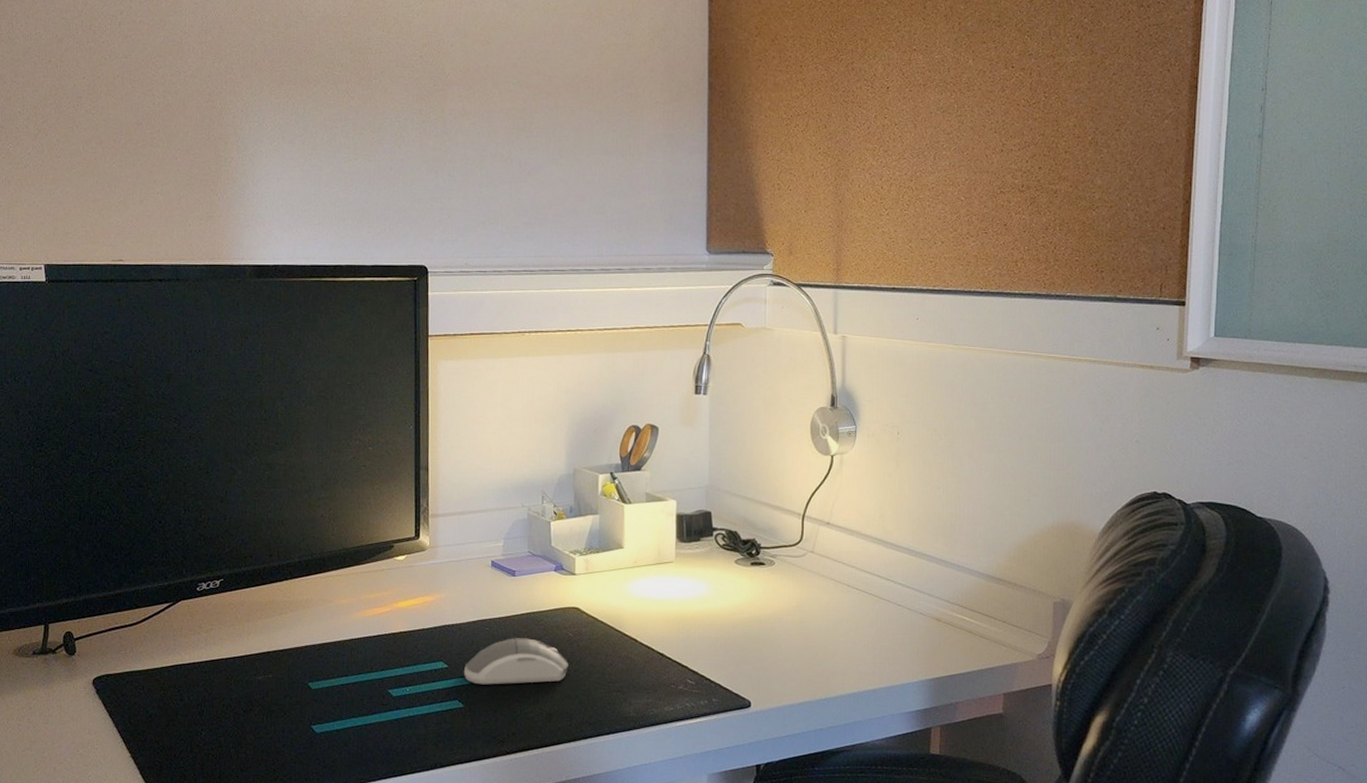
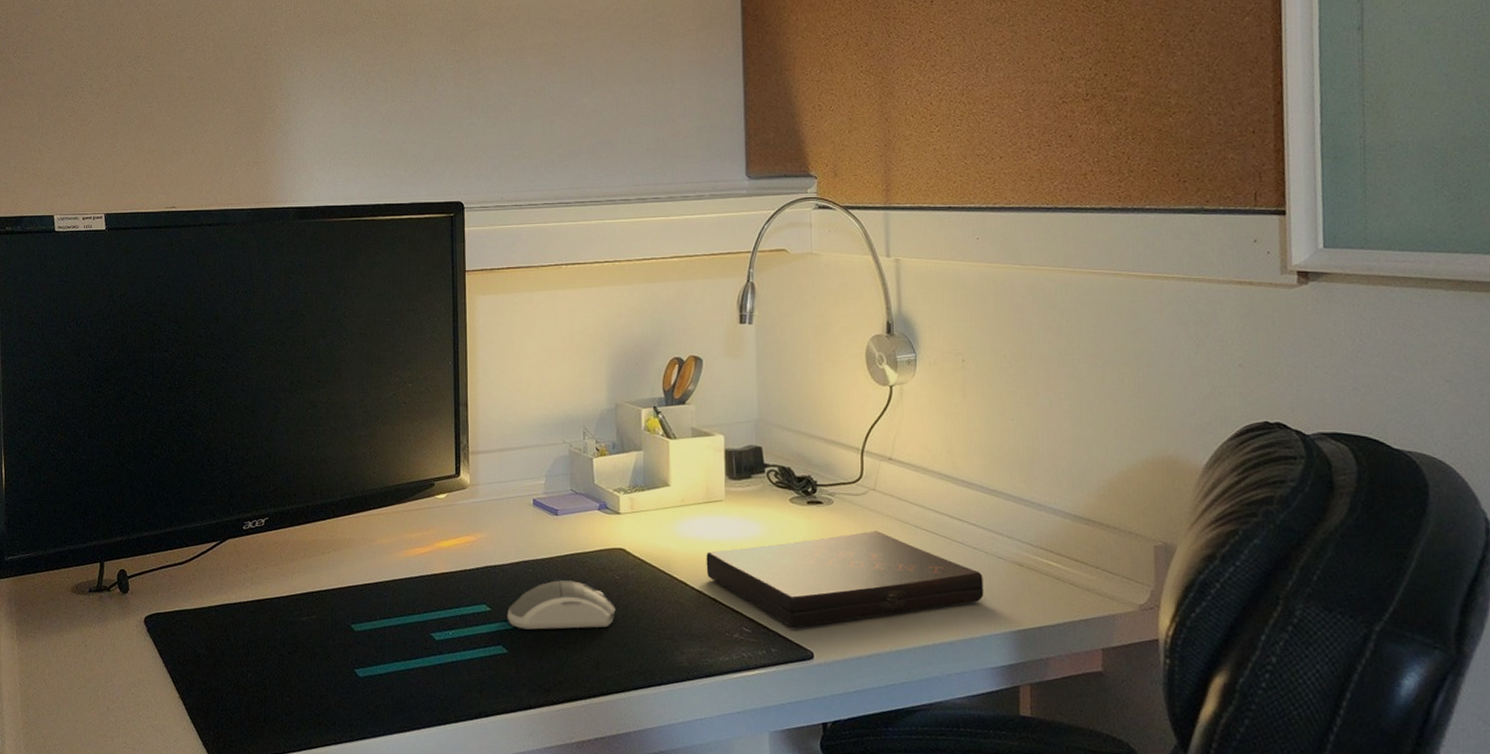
book: none [655,590,905,679] -> present [706,531,984,628]

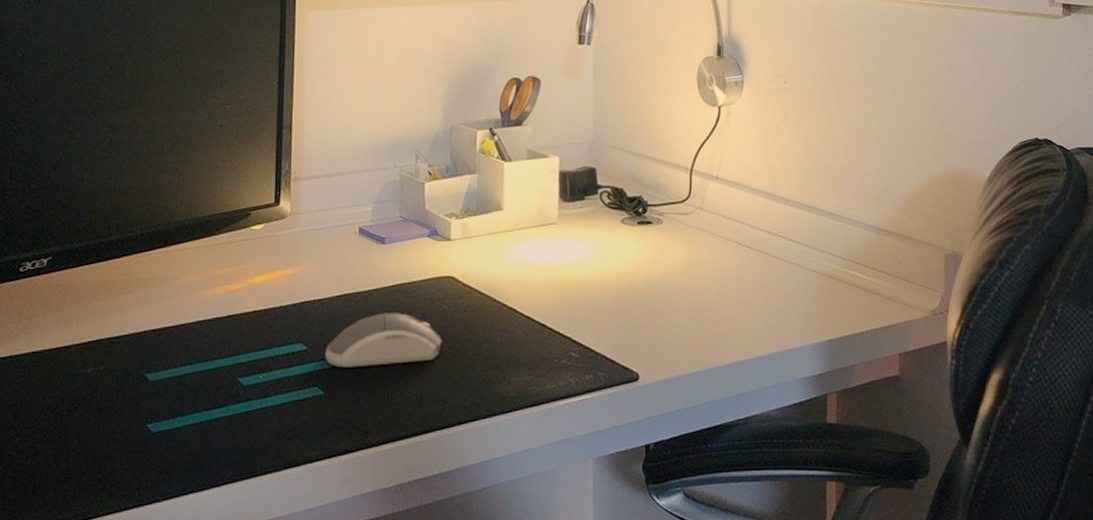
book: present [706,531,984,628] -> none [536,249,798,350]

